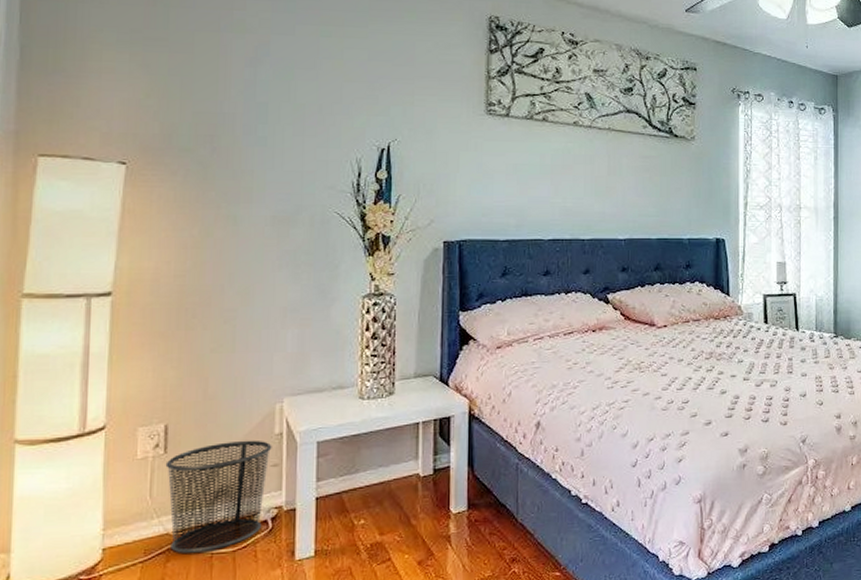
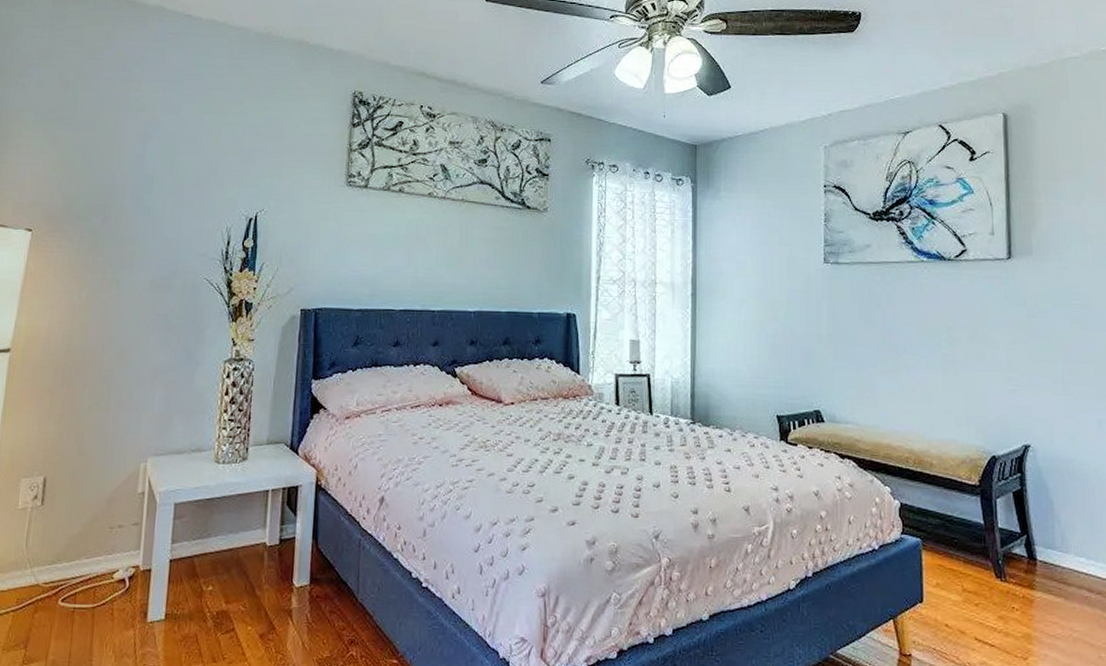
waste bin: present [165,440,272,554] -> none [39,497,135,607]

